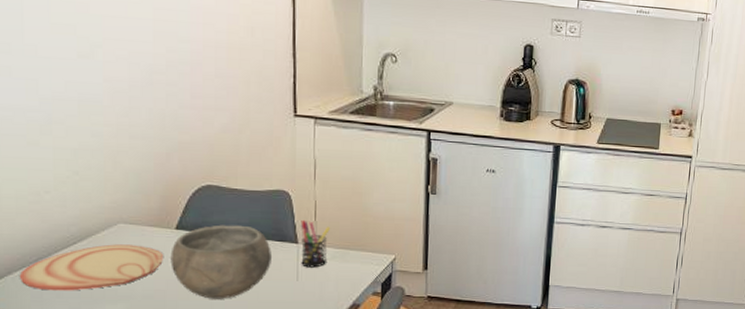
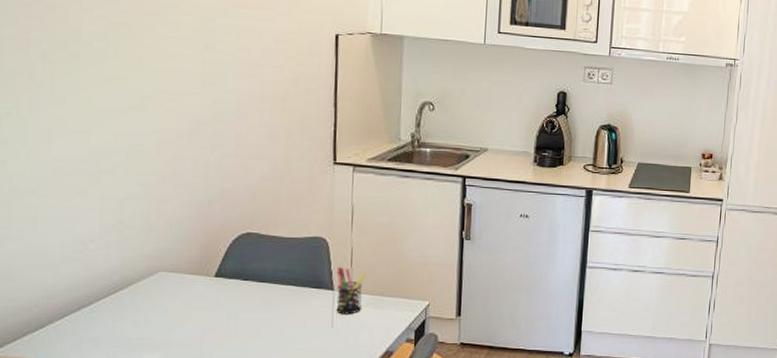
plate: present [19,244,163,291] -> none [60,292,201,340]
bowl: present [170,225,271,299] -> none [208,272,307,347]

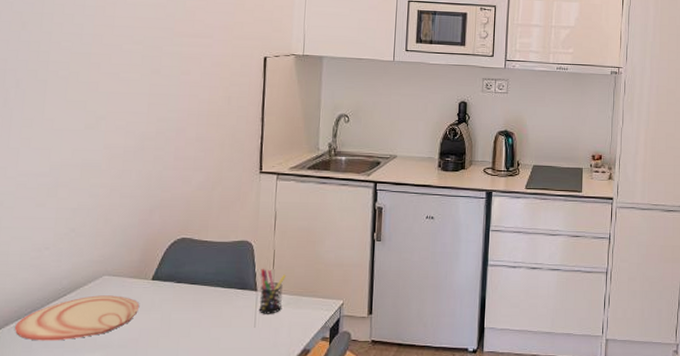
plate: none [60,292,201,340] -> present [14,295,139,341]

